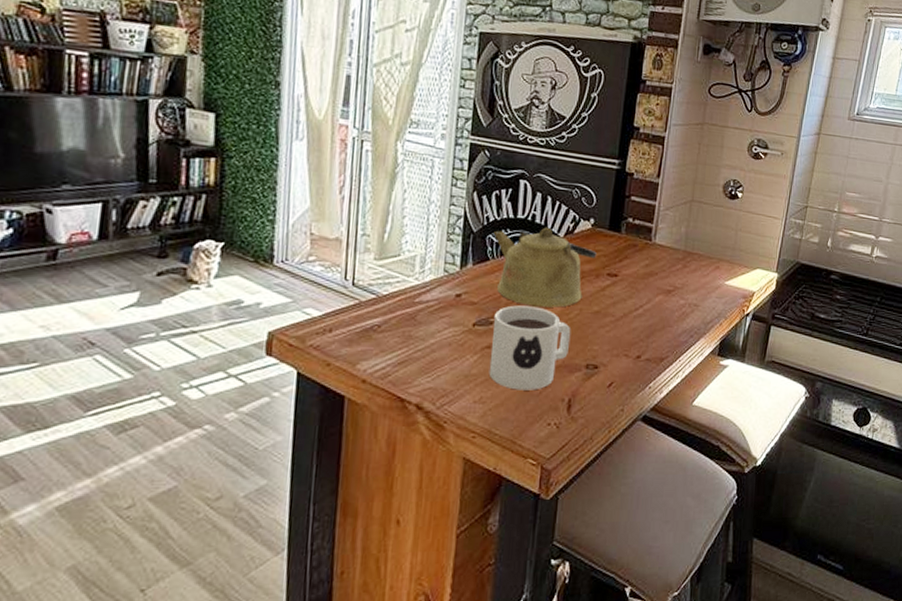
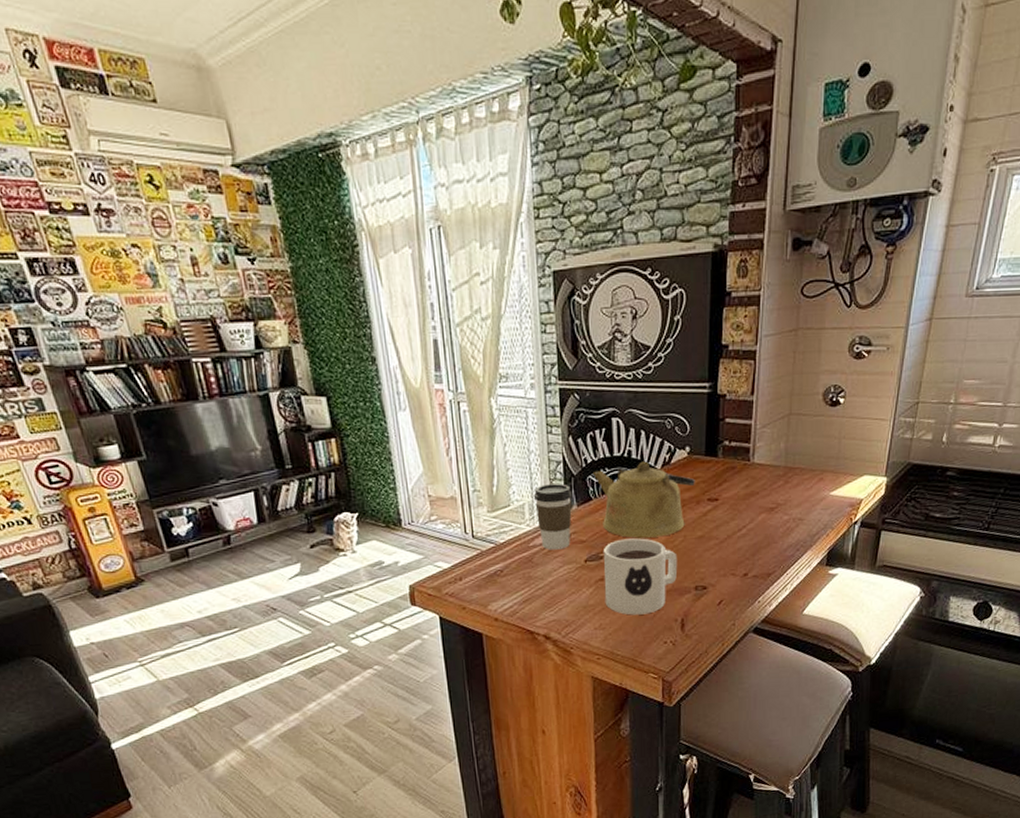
coffee cup: none [427,238,470,309] -> present [533,484,573,550]

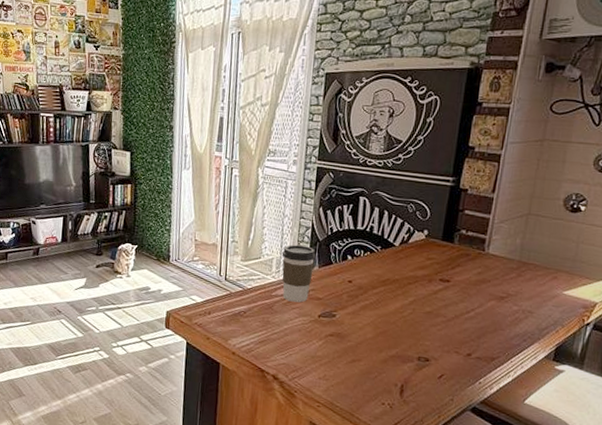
kettle: present [592,461,695,538] -> none [336,237,430,306]
mug: present [604,538,678,615] -> none [331,302,405,374]

